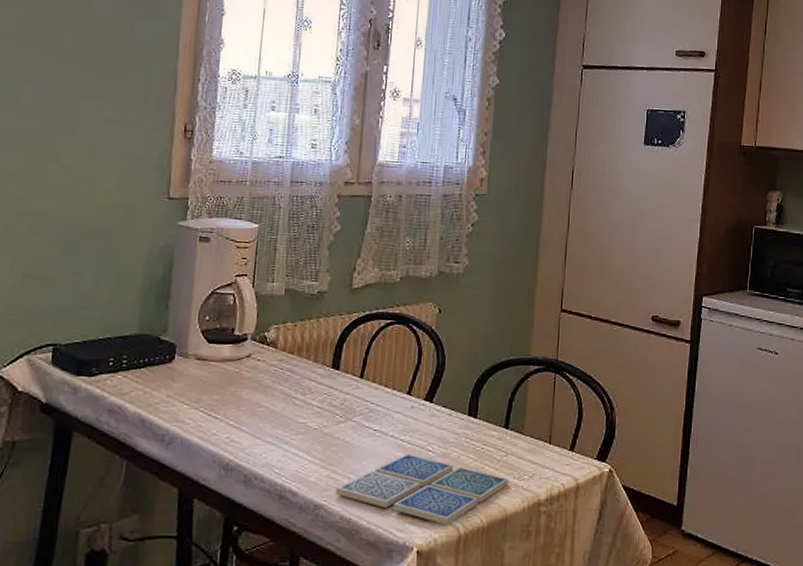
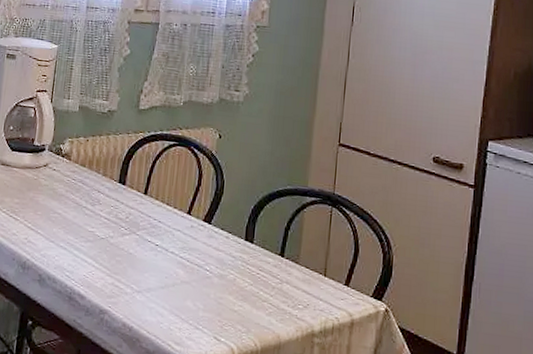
drink coaster: present [335,454,509,525] -> none [119,270,284,344]

